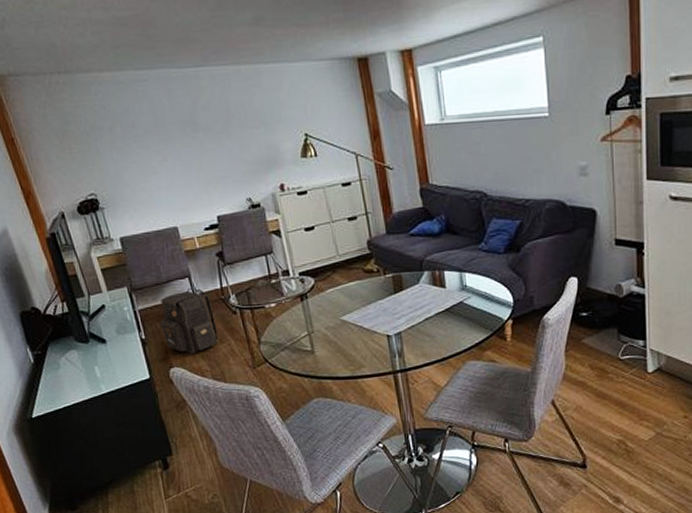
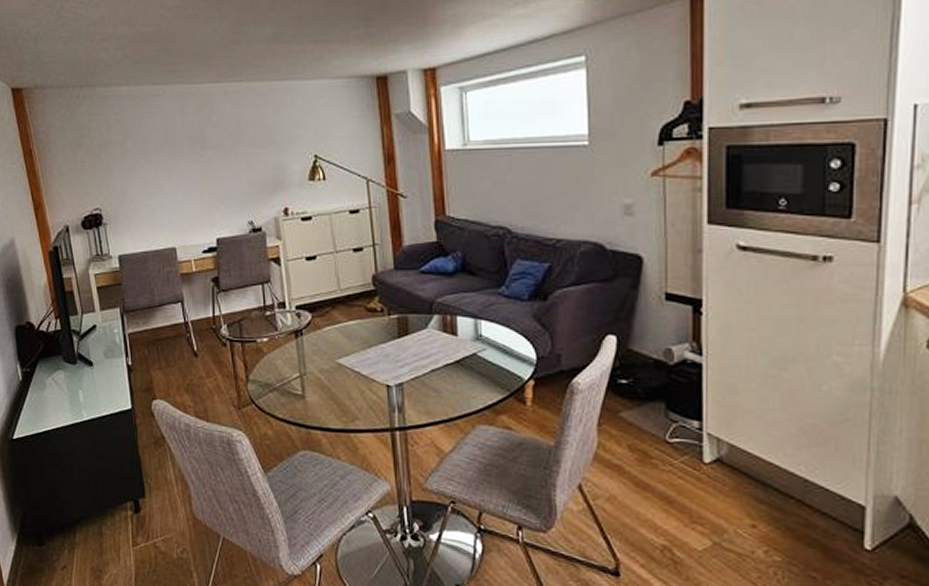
backpack: present [160,287,219,354] -> none [148,313,205,386]

